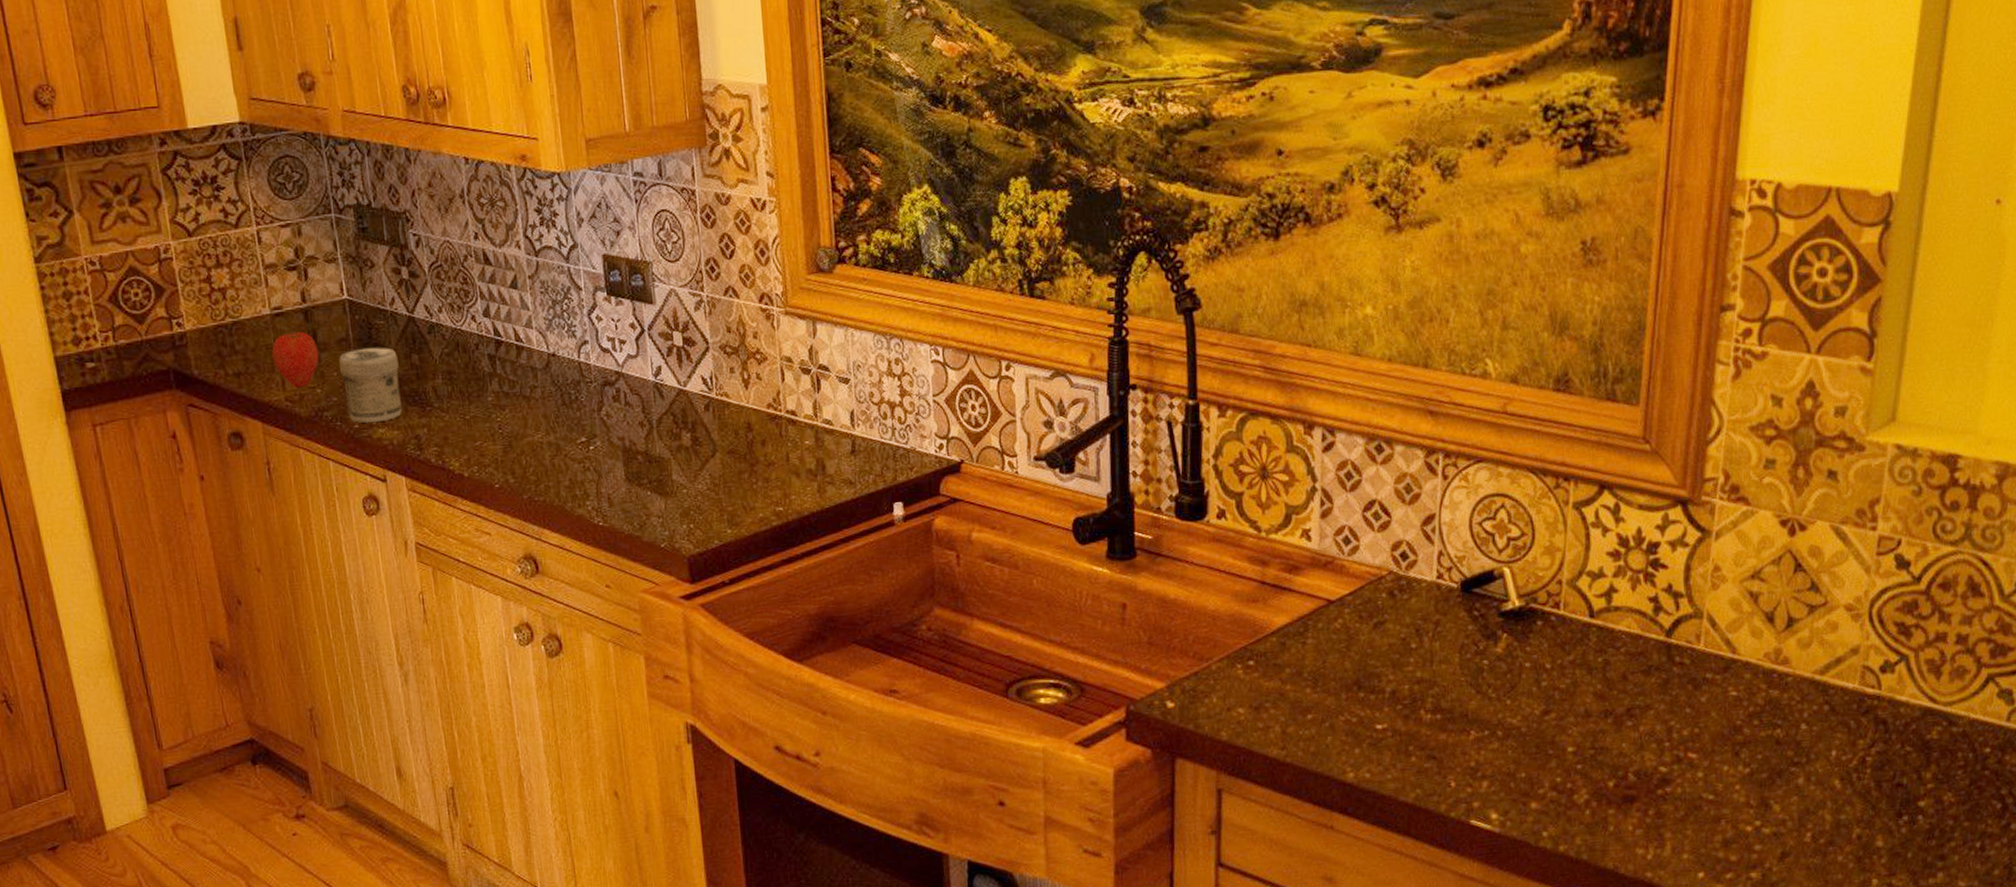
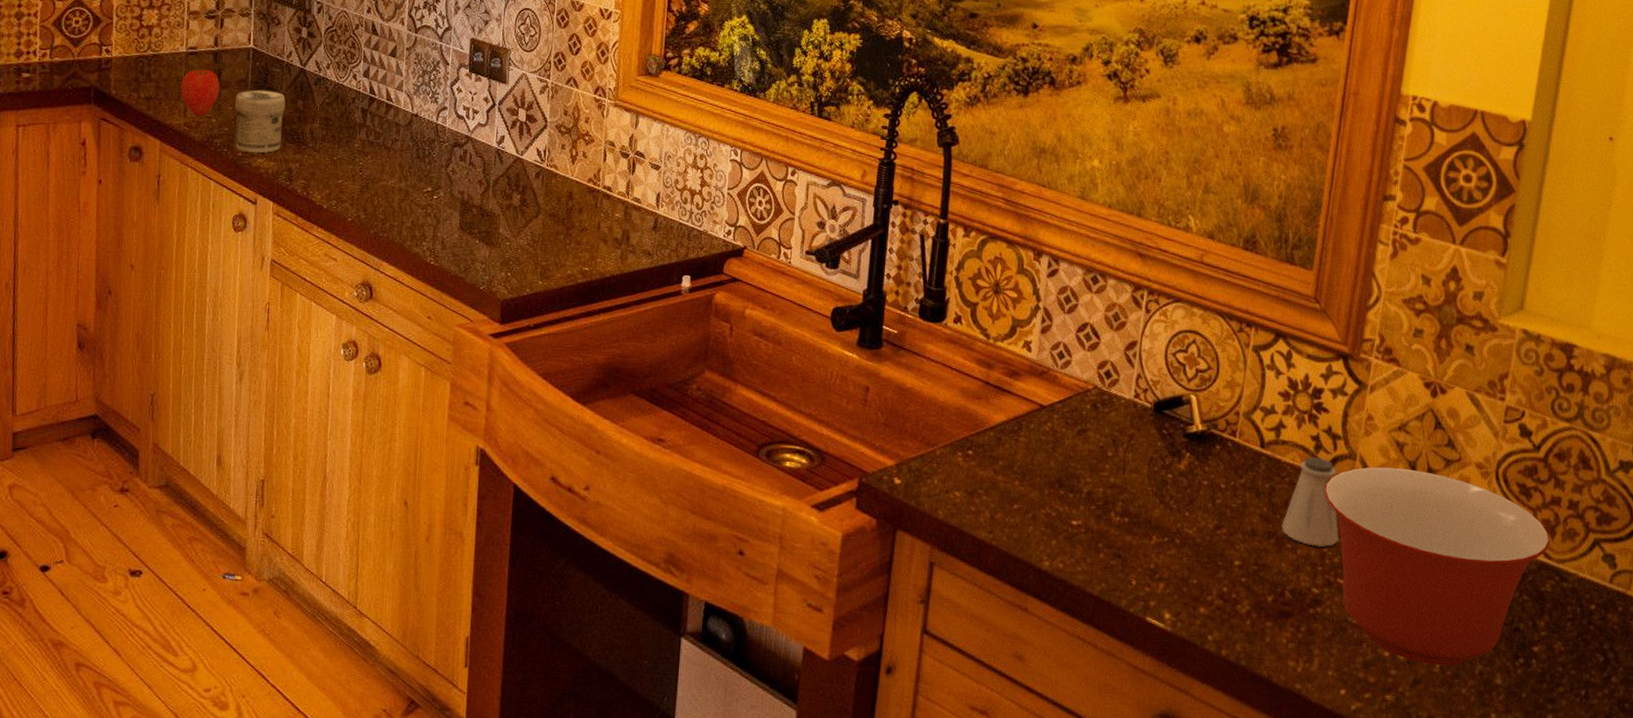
saltshaker: none [1619,620,1687,721] -> present [1281,456,1339,548]
mixing bowl: none [1667,621,1936,834] -> present [1324,467,1550,666]

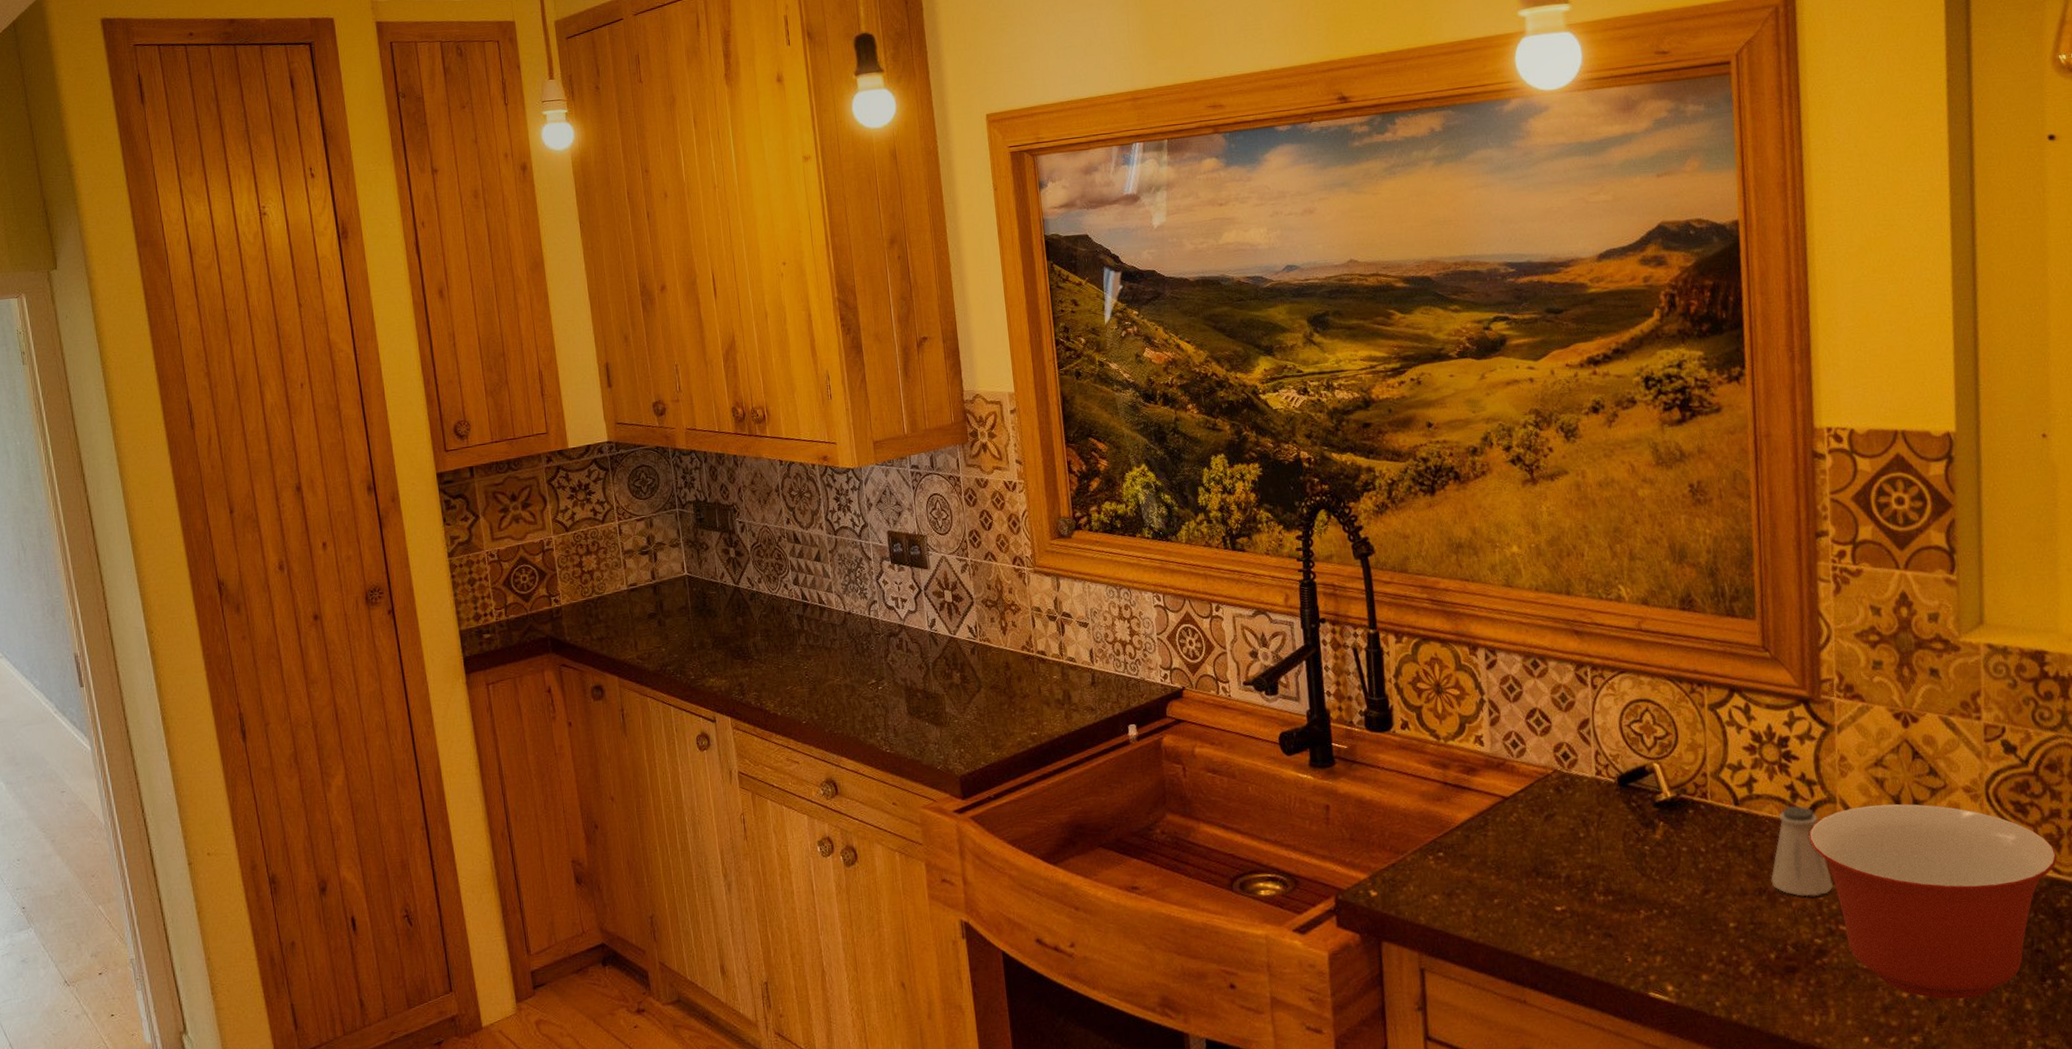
apple: present [180,69,220,116] -> none [627,602,665,648]
jar: present [235,90,286,153] -> none [679,612,729,675]

